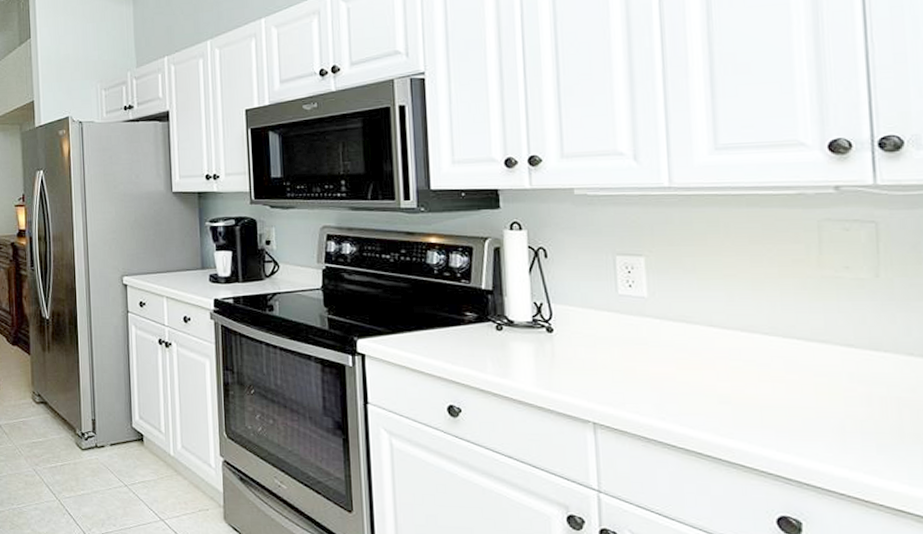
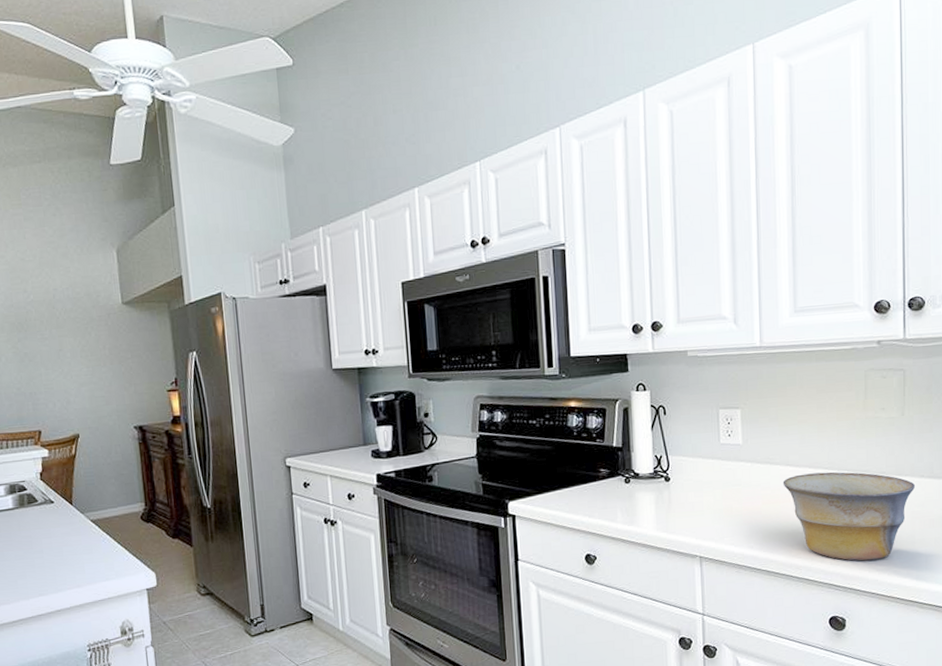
bowl: none [704,338,902,453] -> present [782,472,916,561]

